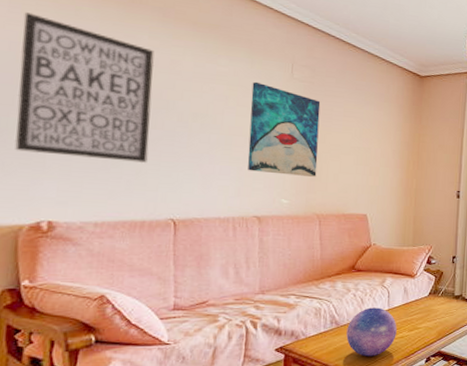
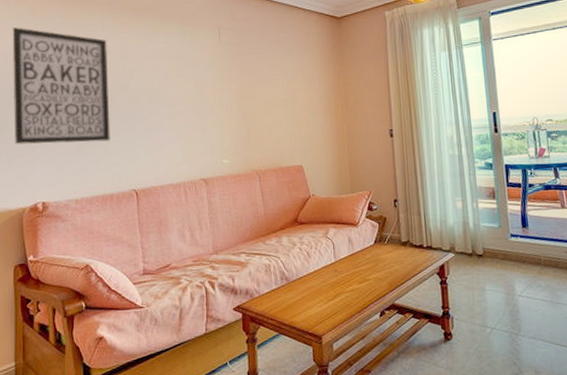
wall art: present [247,81,321,177] -> none [187,51,252,137]
decorative ball: present [346,307,397,357] -> none [297,260,347,313]

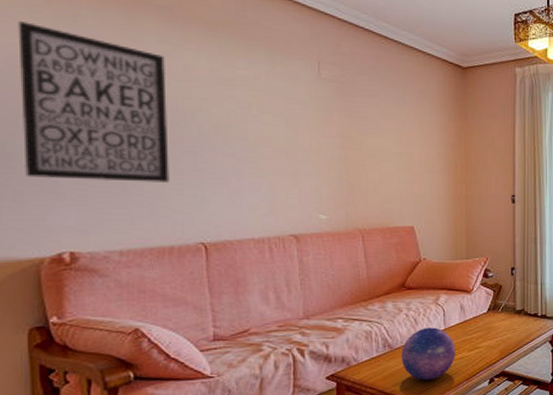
decorative ball: none [297,260,347,313] -> present [401,327,455,381]

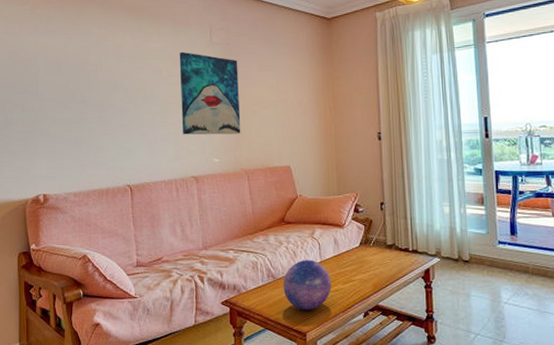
wall art: present [18,21,169,184] -> none [15,26,106,140]
wall art: none [276,84,355,188] -> present [179,51,241,135]

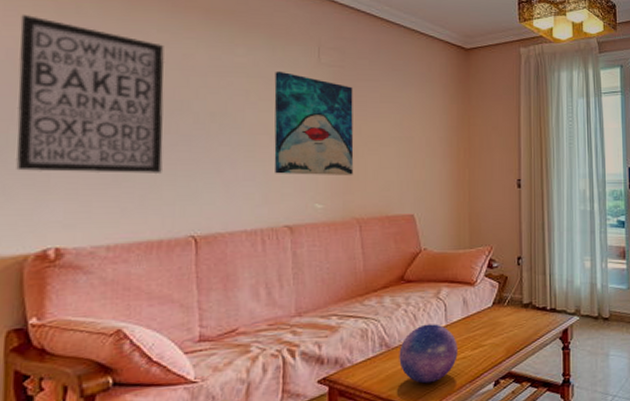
wall art: none [15,26,106,140] -> present [15,15,165,175]

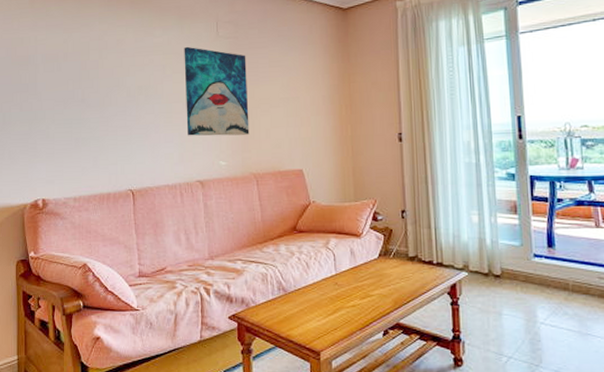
wall art: present [15,15,165,175] -> none [13,21,107,141]
decorative ball: present [399,324,458,384] -> none [295,272,347,327]

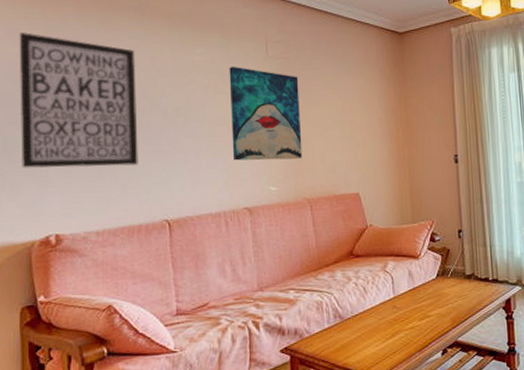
wall art: none [13,21,107,141] -> present [19,33,138,169]

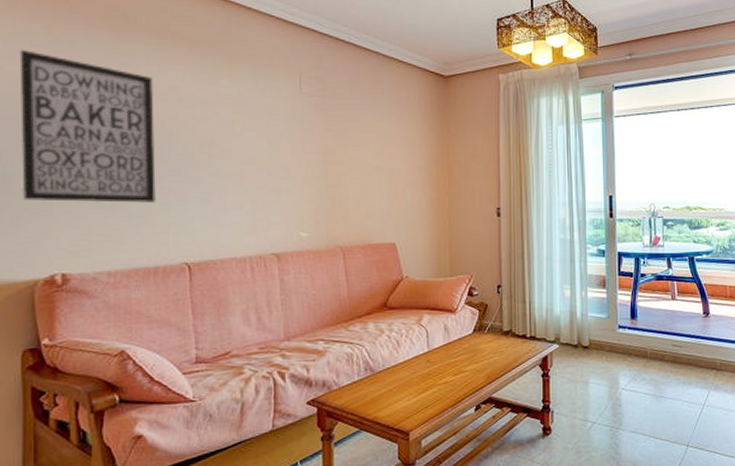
wall art: present [229,66,303,161] -> none [258,101,336,204]

